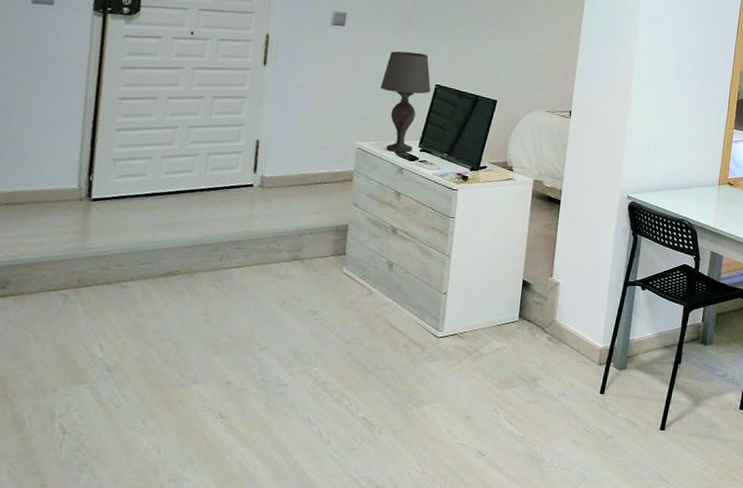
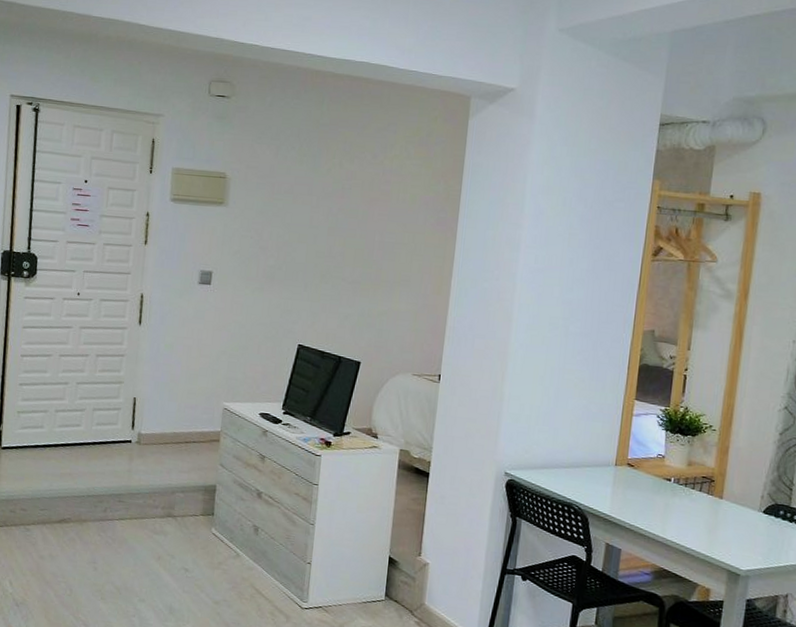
table lamp: present [380,51,431,153] -> none [245,309,294,415]

